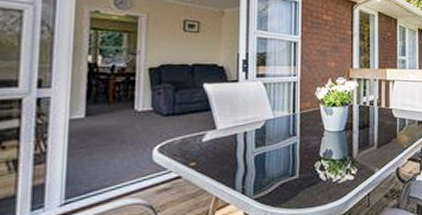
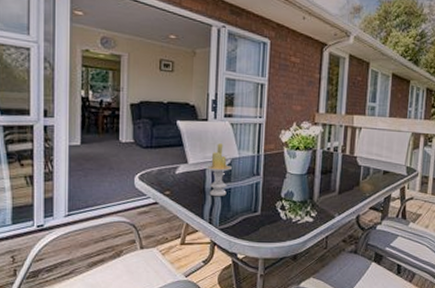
candle: none [237,105,266,164] -> present [205,143,232,197]

